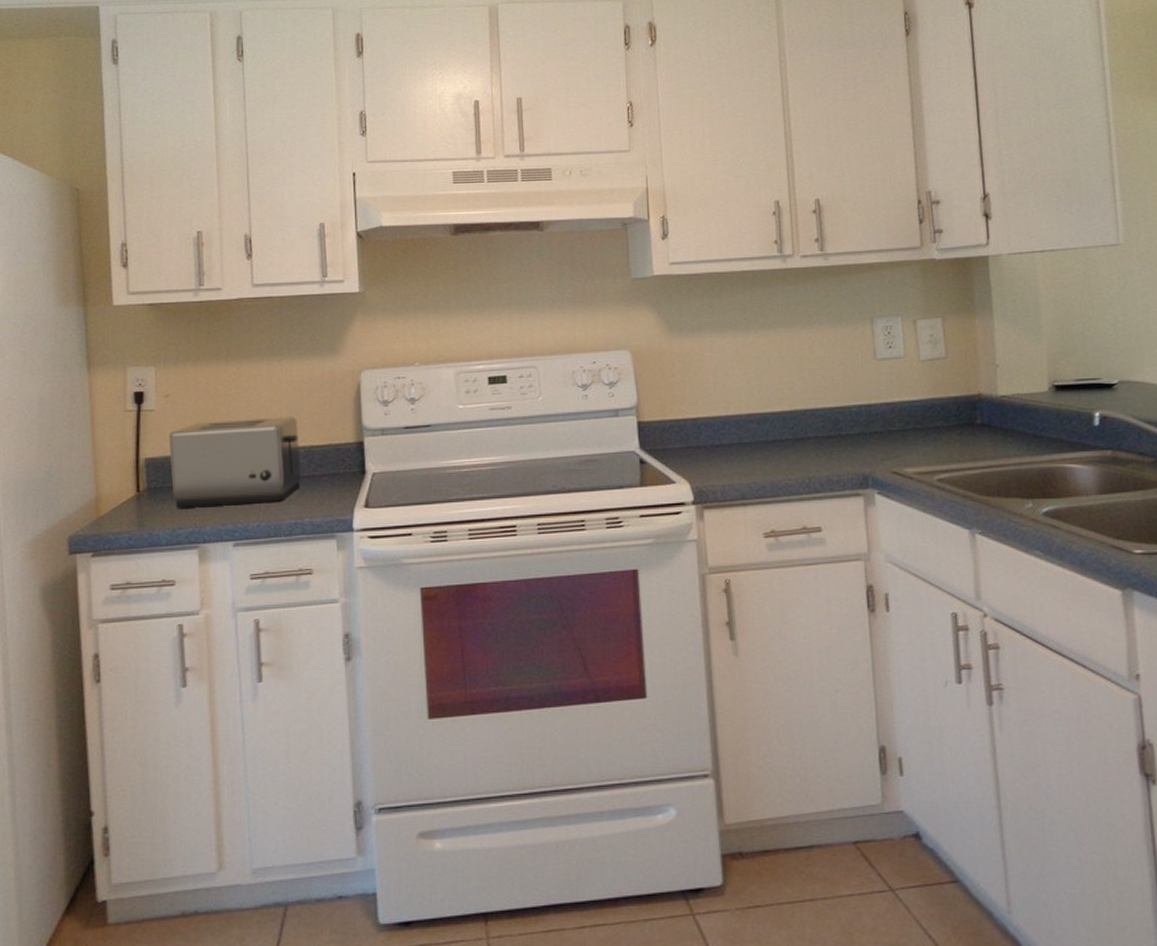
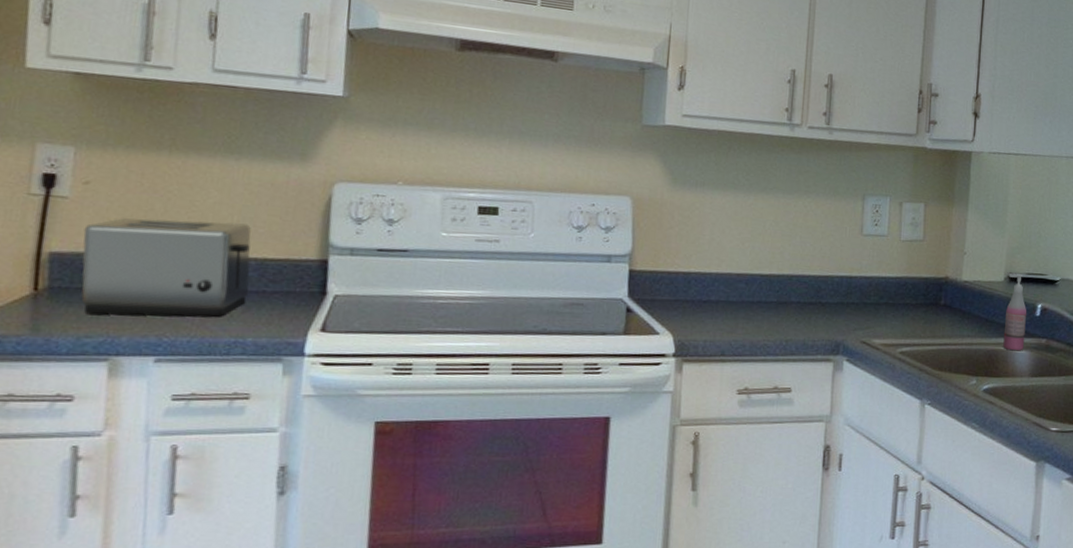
soap dispenser: none [1054,382,1086,467] -> present [1003,274,1027,351]

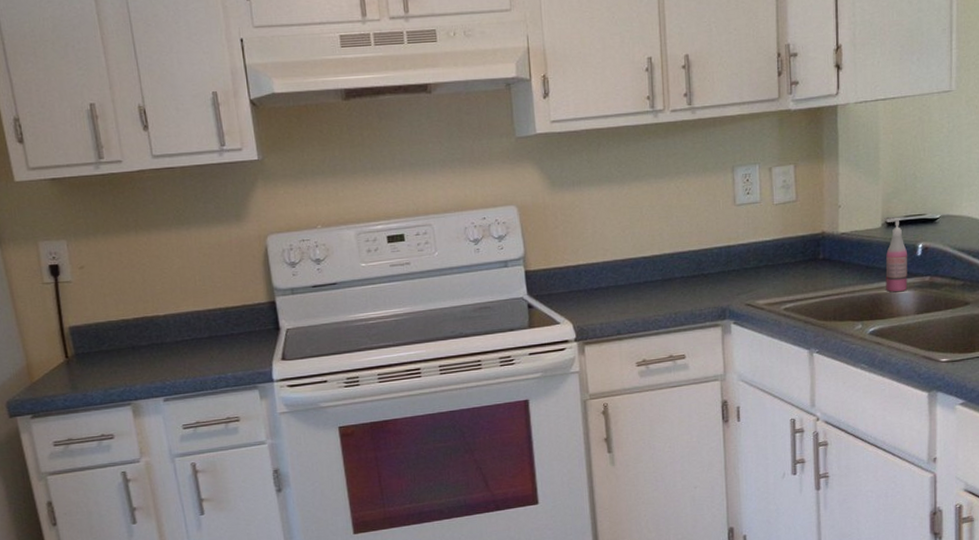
toaster: present [81,218,251,318] -> none [89,281,220,371]

